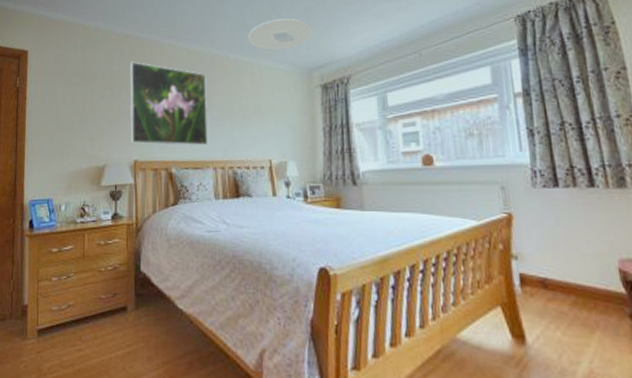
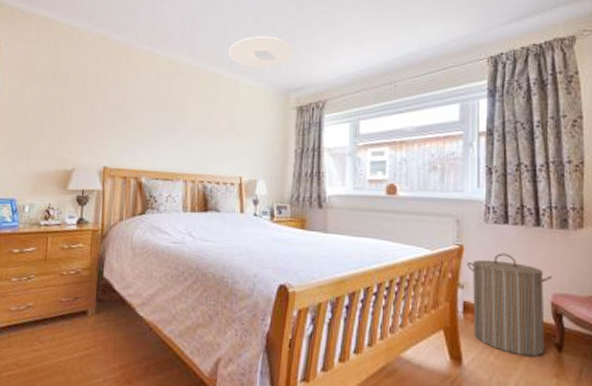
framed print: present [129,61,208,146] -> none [101,65,183,158]
laundry hamper: none [518,219,619,331] -> present [467,253,553,357]

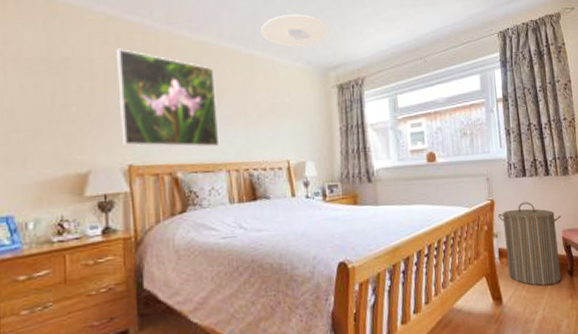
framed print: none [101,65,183,158] -> present [117,48,220,147]

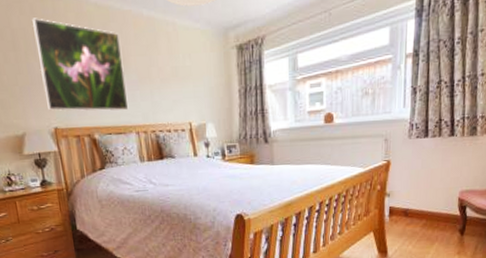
laundry hamper: present [498,202,562,286] -> none [393,163,461,243]

